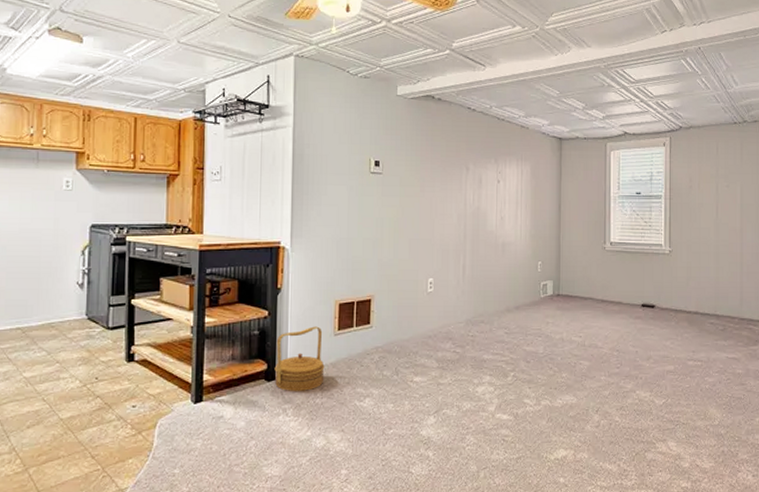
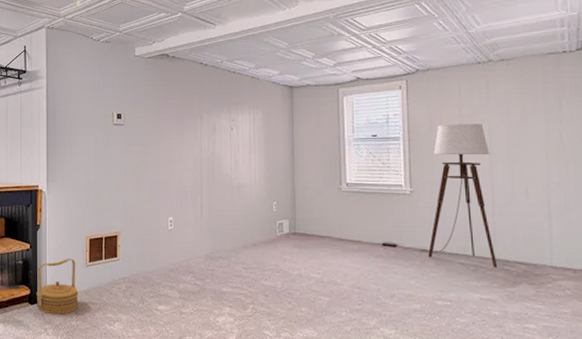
floor lamp: none [675,183,743,327] -> present [419,124,498,268]

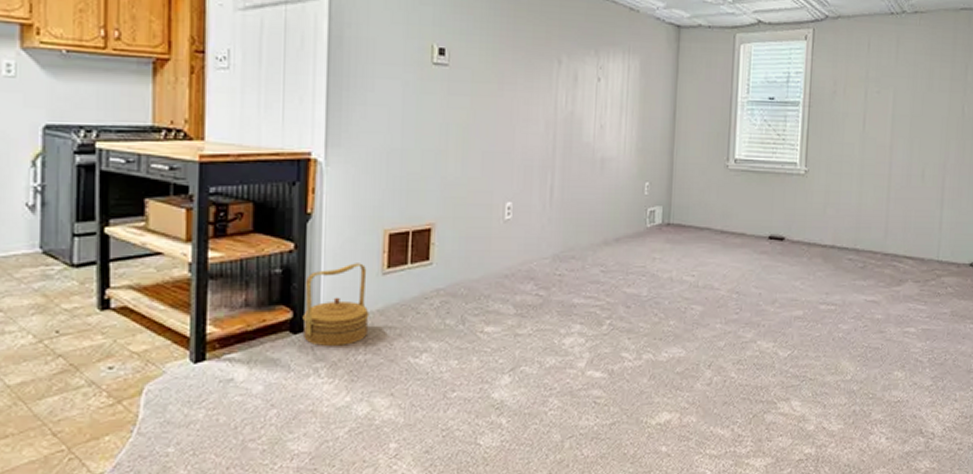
floor lamp: present [419,124,498,268] -> none [808,88,892,264]

